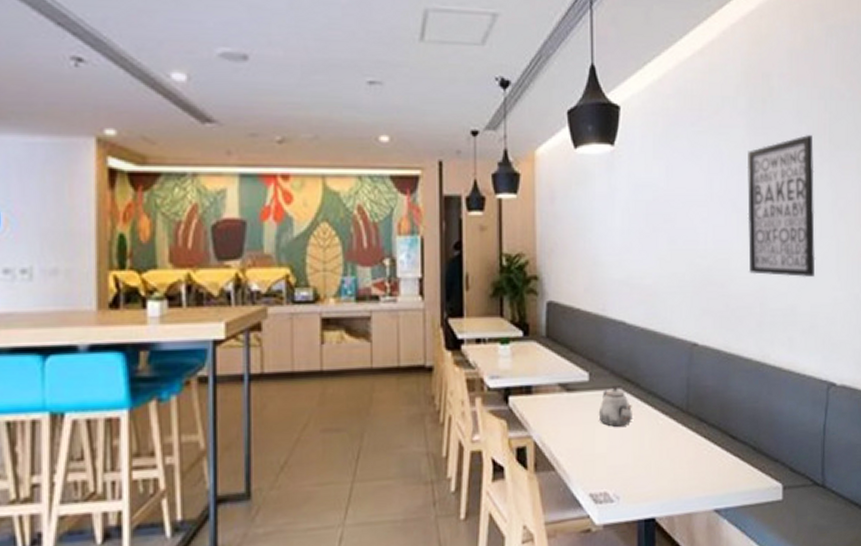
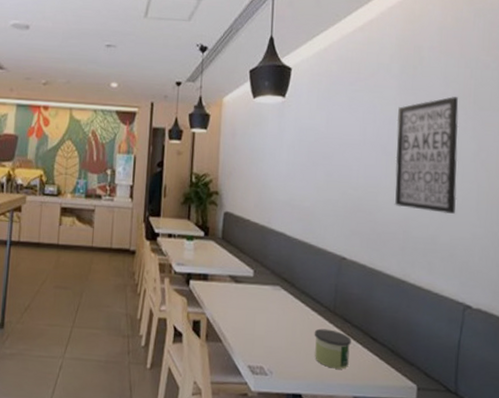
teapot: present [598,387,632,427] -> none [259,284,288,316]
candle: none [665,433,708,481] -> present [314,328,351,369]

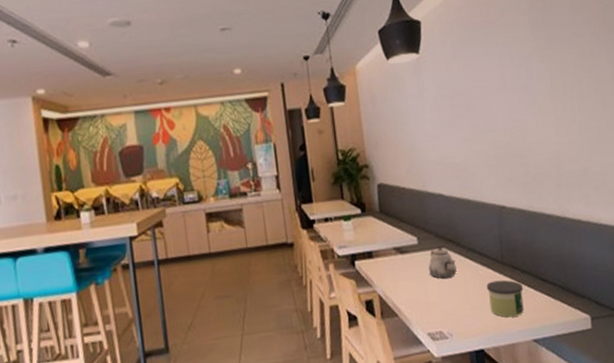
teapot: none [259,284,288,316] -> present [428,247,457,279]
wall art: present [395,97,459,214] -> none [533,23,602,146]

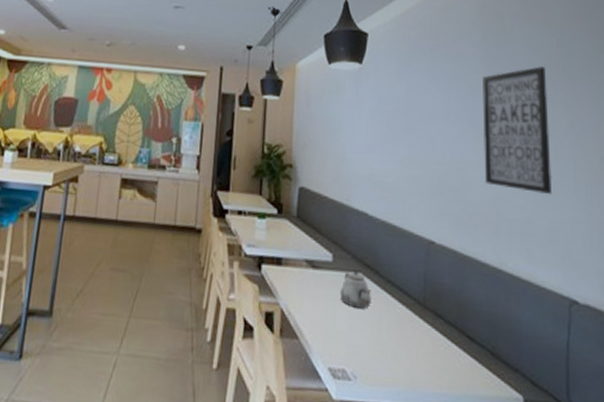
candle: present [486,279,524,318] -> none [402,324,445,375]
wall art: none [533,23,602,146] -> present [481,66,552,195]

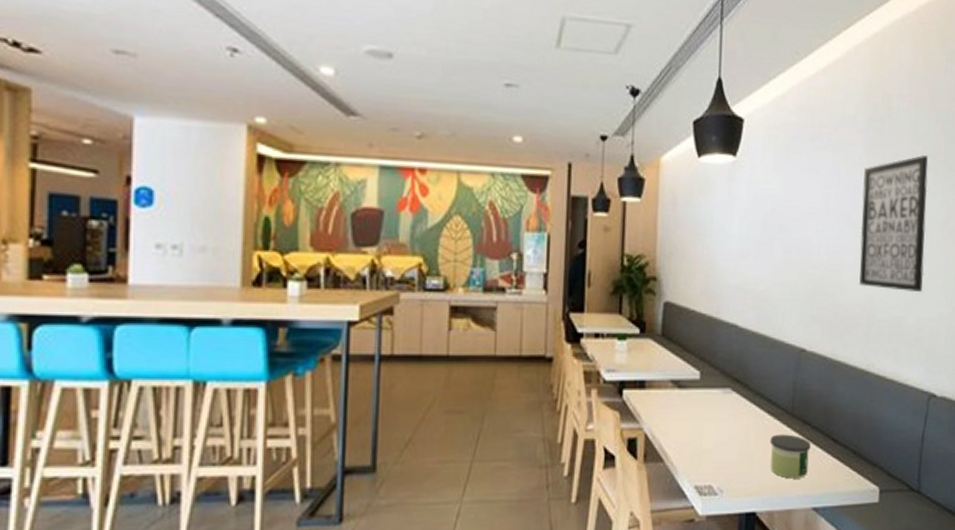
teapot: present [339,270,371,309] -> none [707,386,740,424]
candle: none [402,324,445,375] -> present [769,434,811,479]

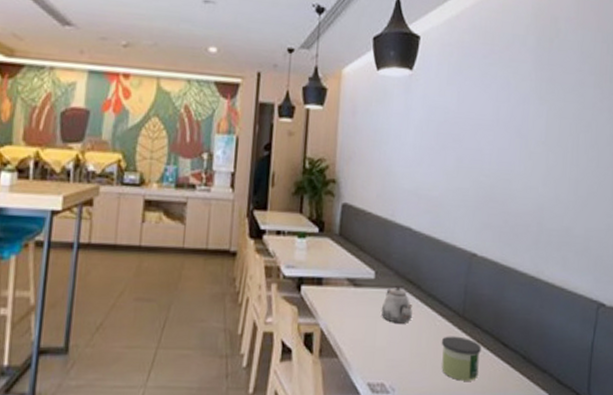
teapot: none [707,386,740,424] -> present [381,286,413,324]
wall art: present [859,155,928,293] -> none [529,74,595,204]

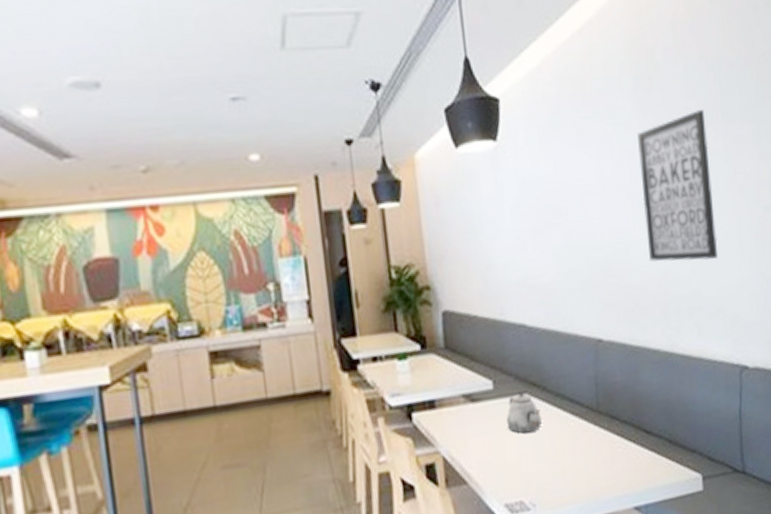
candle: present [441,336,481,381] -> none [578,432,623,481]
wall art: none [529,74,595,204] -> present [637,110,718,262]

